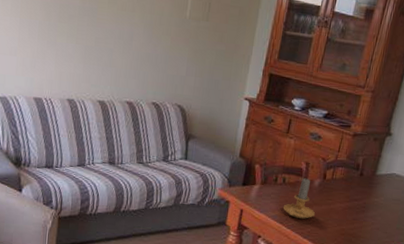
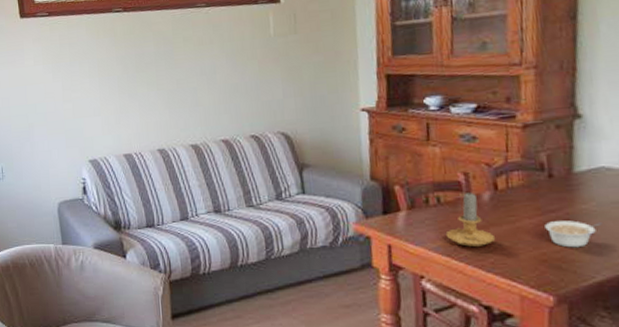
legume: none [348,207,384,228] -> present [545,220,602,248]

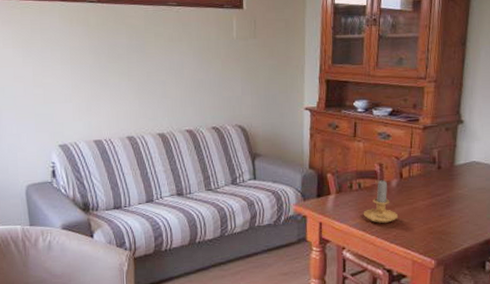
legume: present [545,220,602,248] -> none [433,202,471,223]

